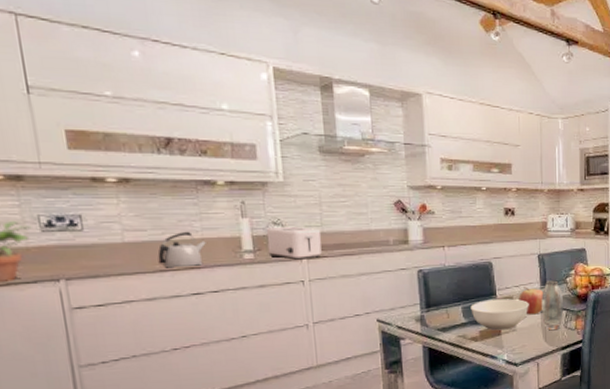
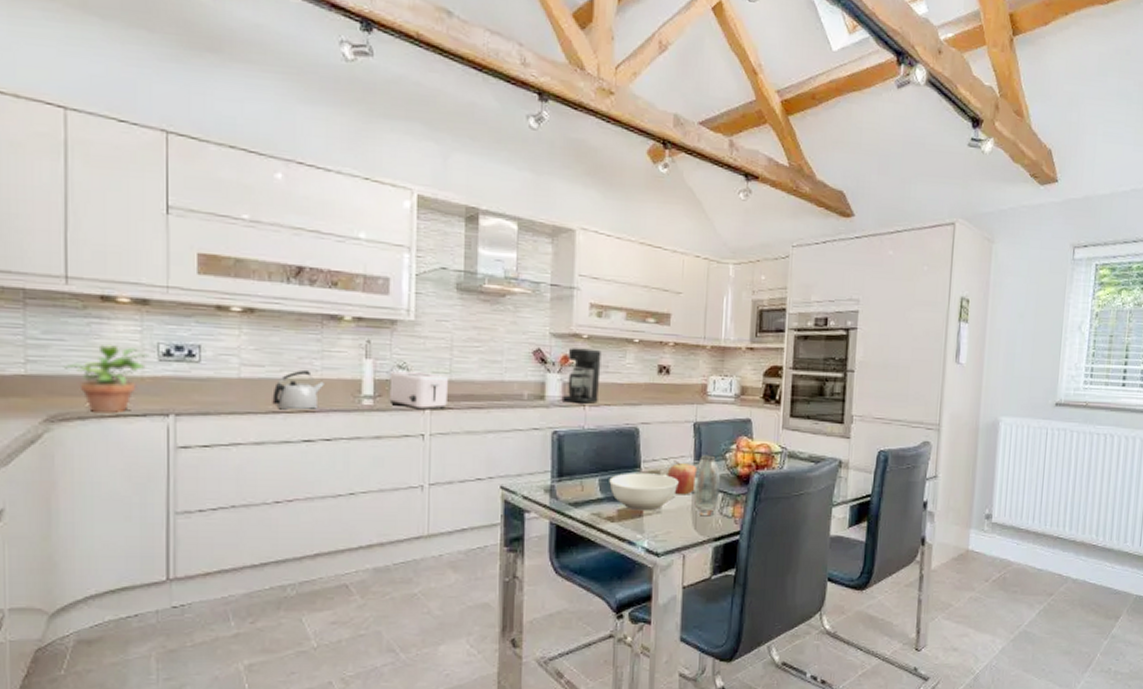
coffee maker: none [423,198,456,246] -> present [561,348,601,405]

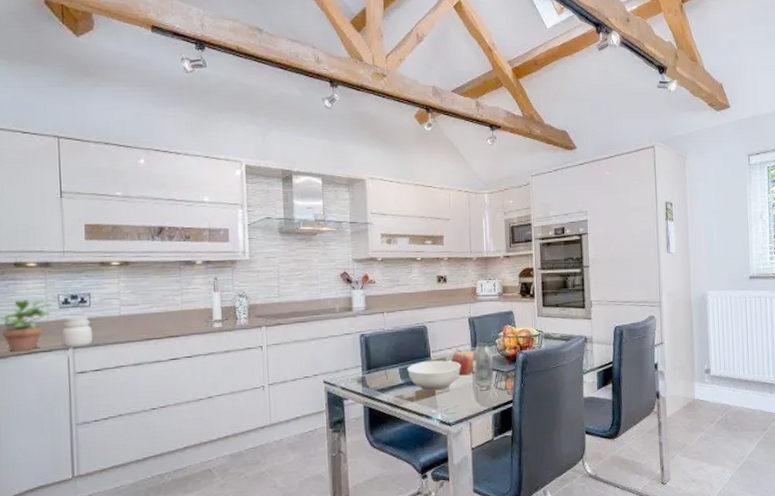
jar: none [160,373,203,415] -> present [61,316,93,348]
kettle: present [272,369,324,411] -> none [145,304,184,337]
toaster: present [389,370,448,410] -> none [233,297,278,328]
coffee maker: present [561,348,601,405] -> none [365,268,394,312]

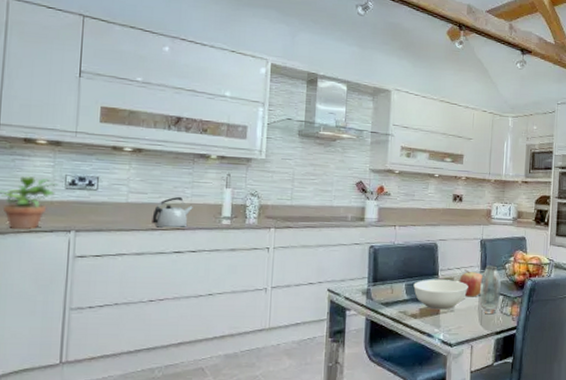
jar: present [61,316,93,348] -> none [64,199,98,231]
kettle: none [145,304,184,337] -> present [152,196,193,228]

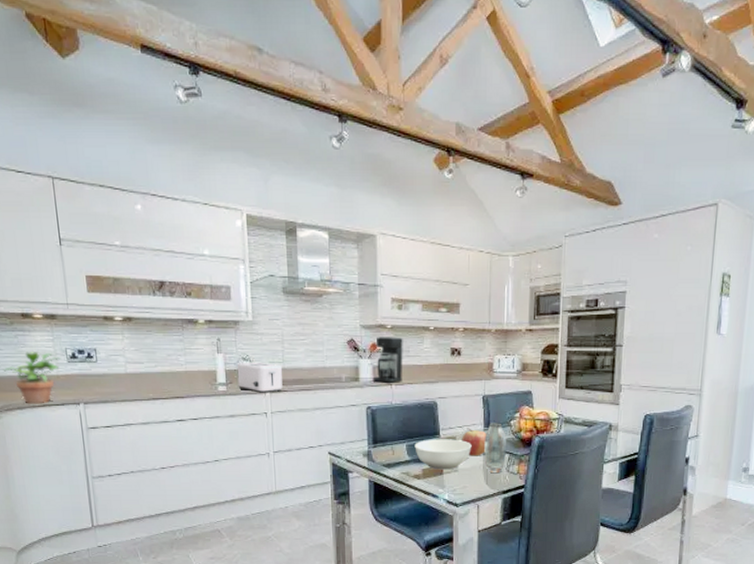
kettle: present [152,196,193,228] -> none [151,364,189,397]
toaster: none [243,197,289,229] -> present [237,362,283,393]
coffee maker: none [377,180,409,225] -> present [372,337,403,384]

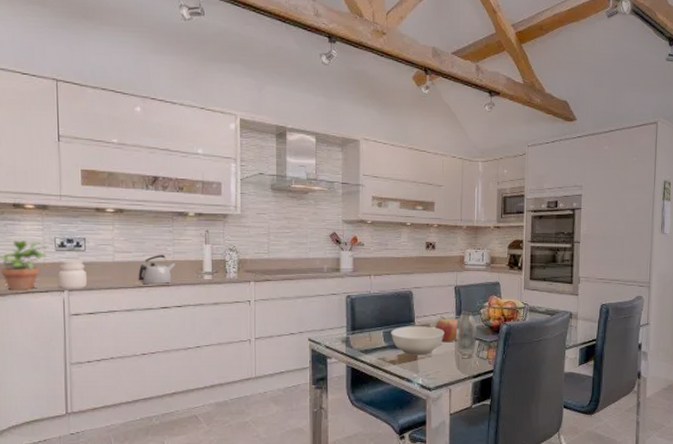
jar: none [71,372,102,403] -> present [57,260,88,290]
kettle: none [151,364,189,397] -> present [138,254,176,285]
toaster: present [237,362,283,393] -> none [223,252,267,282]
coffee maker: present [372,337,403,384] -> none [352,231,382,275]

